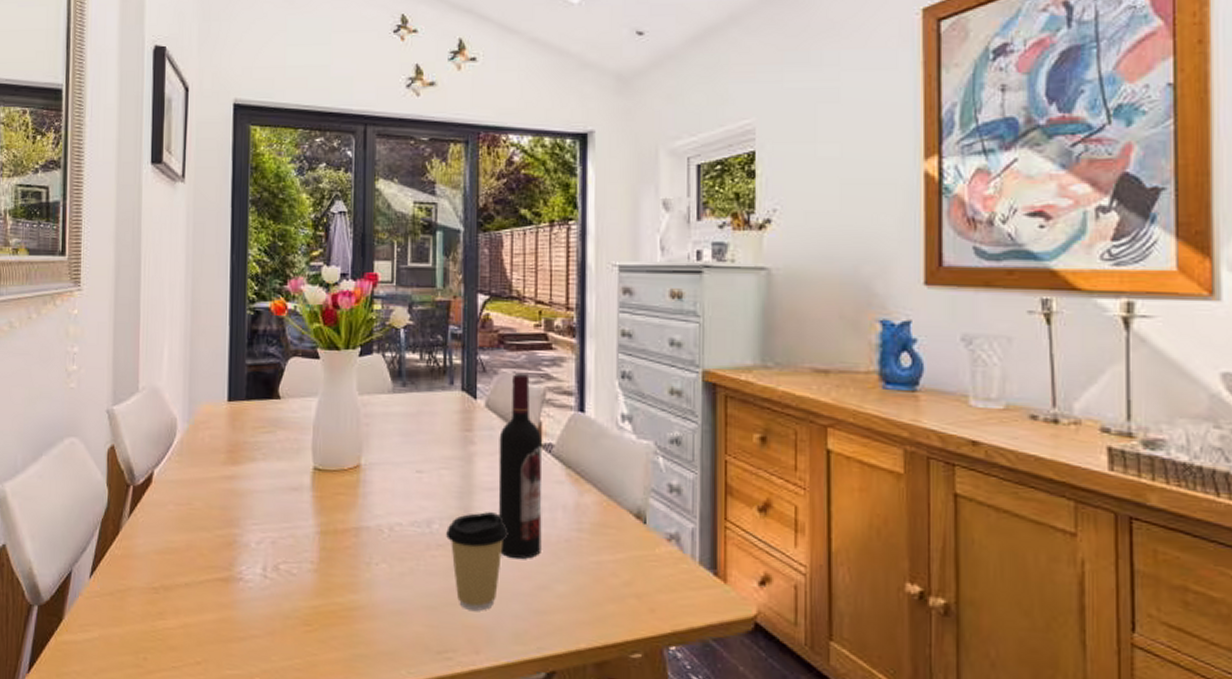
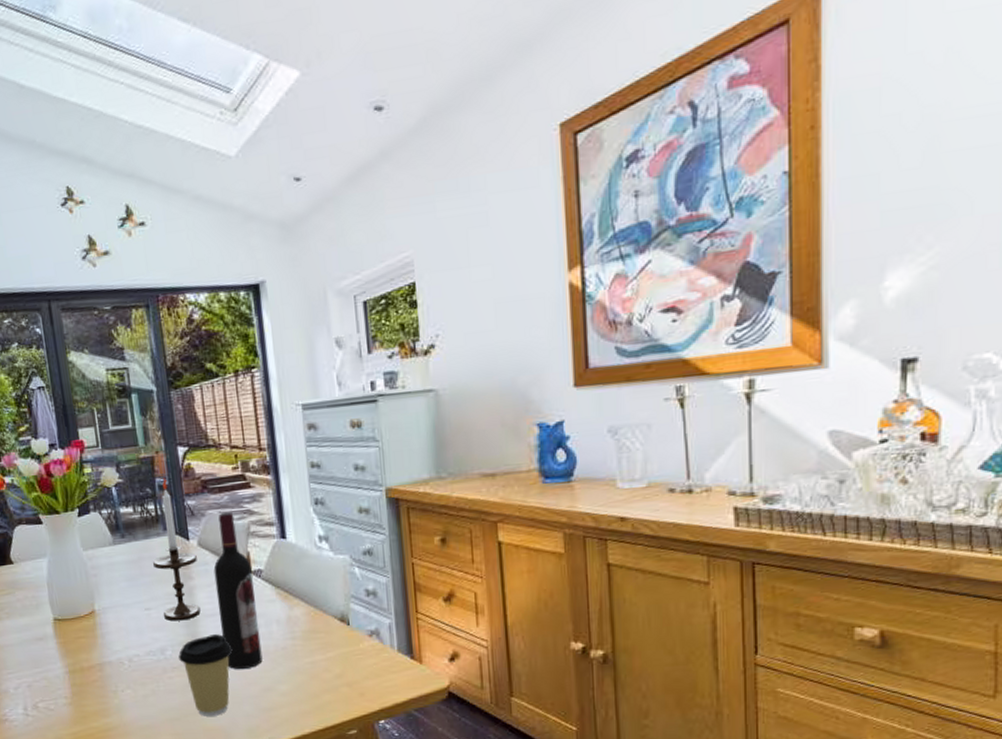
candlestick: none [432,326,482,491] -> present [152,478,201,621]

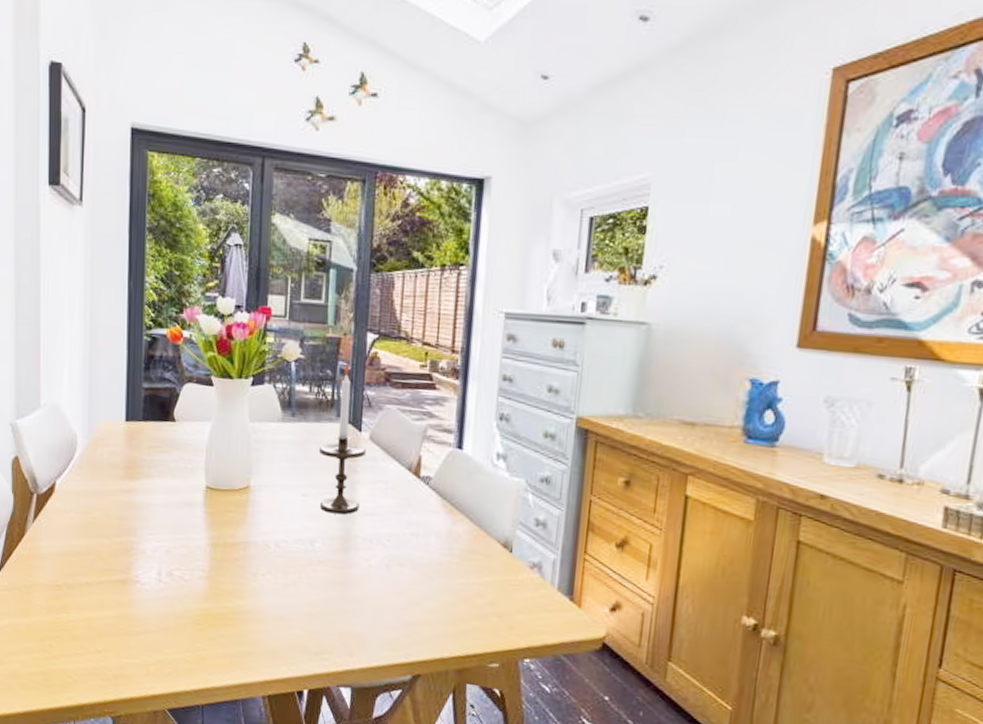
coffee cup: present [179,634,233,716] -> none [327,534,385,621]
wine bottle: present [213,512,263,670] -> none [376,410,421,578]

